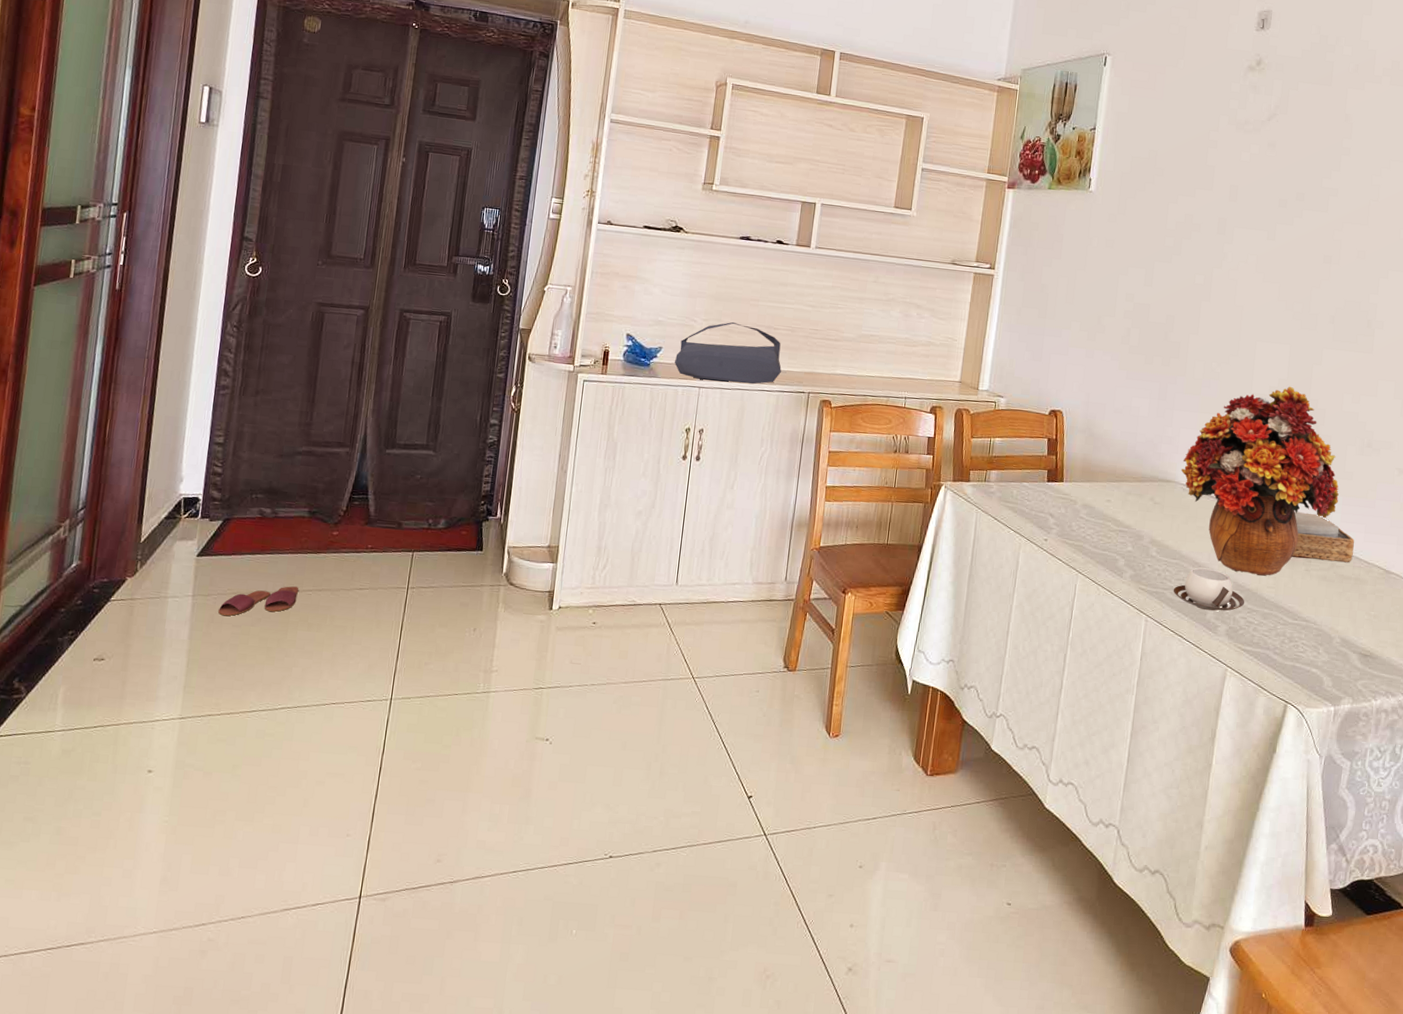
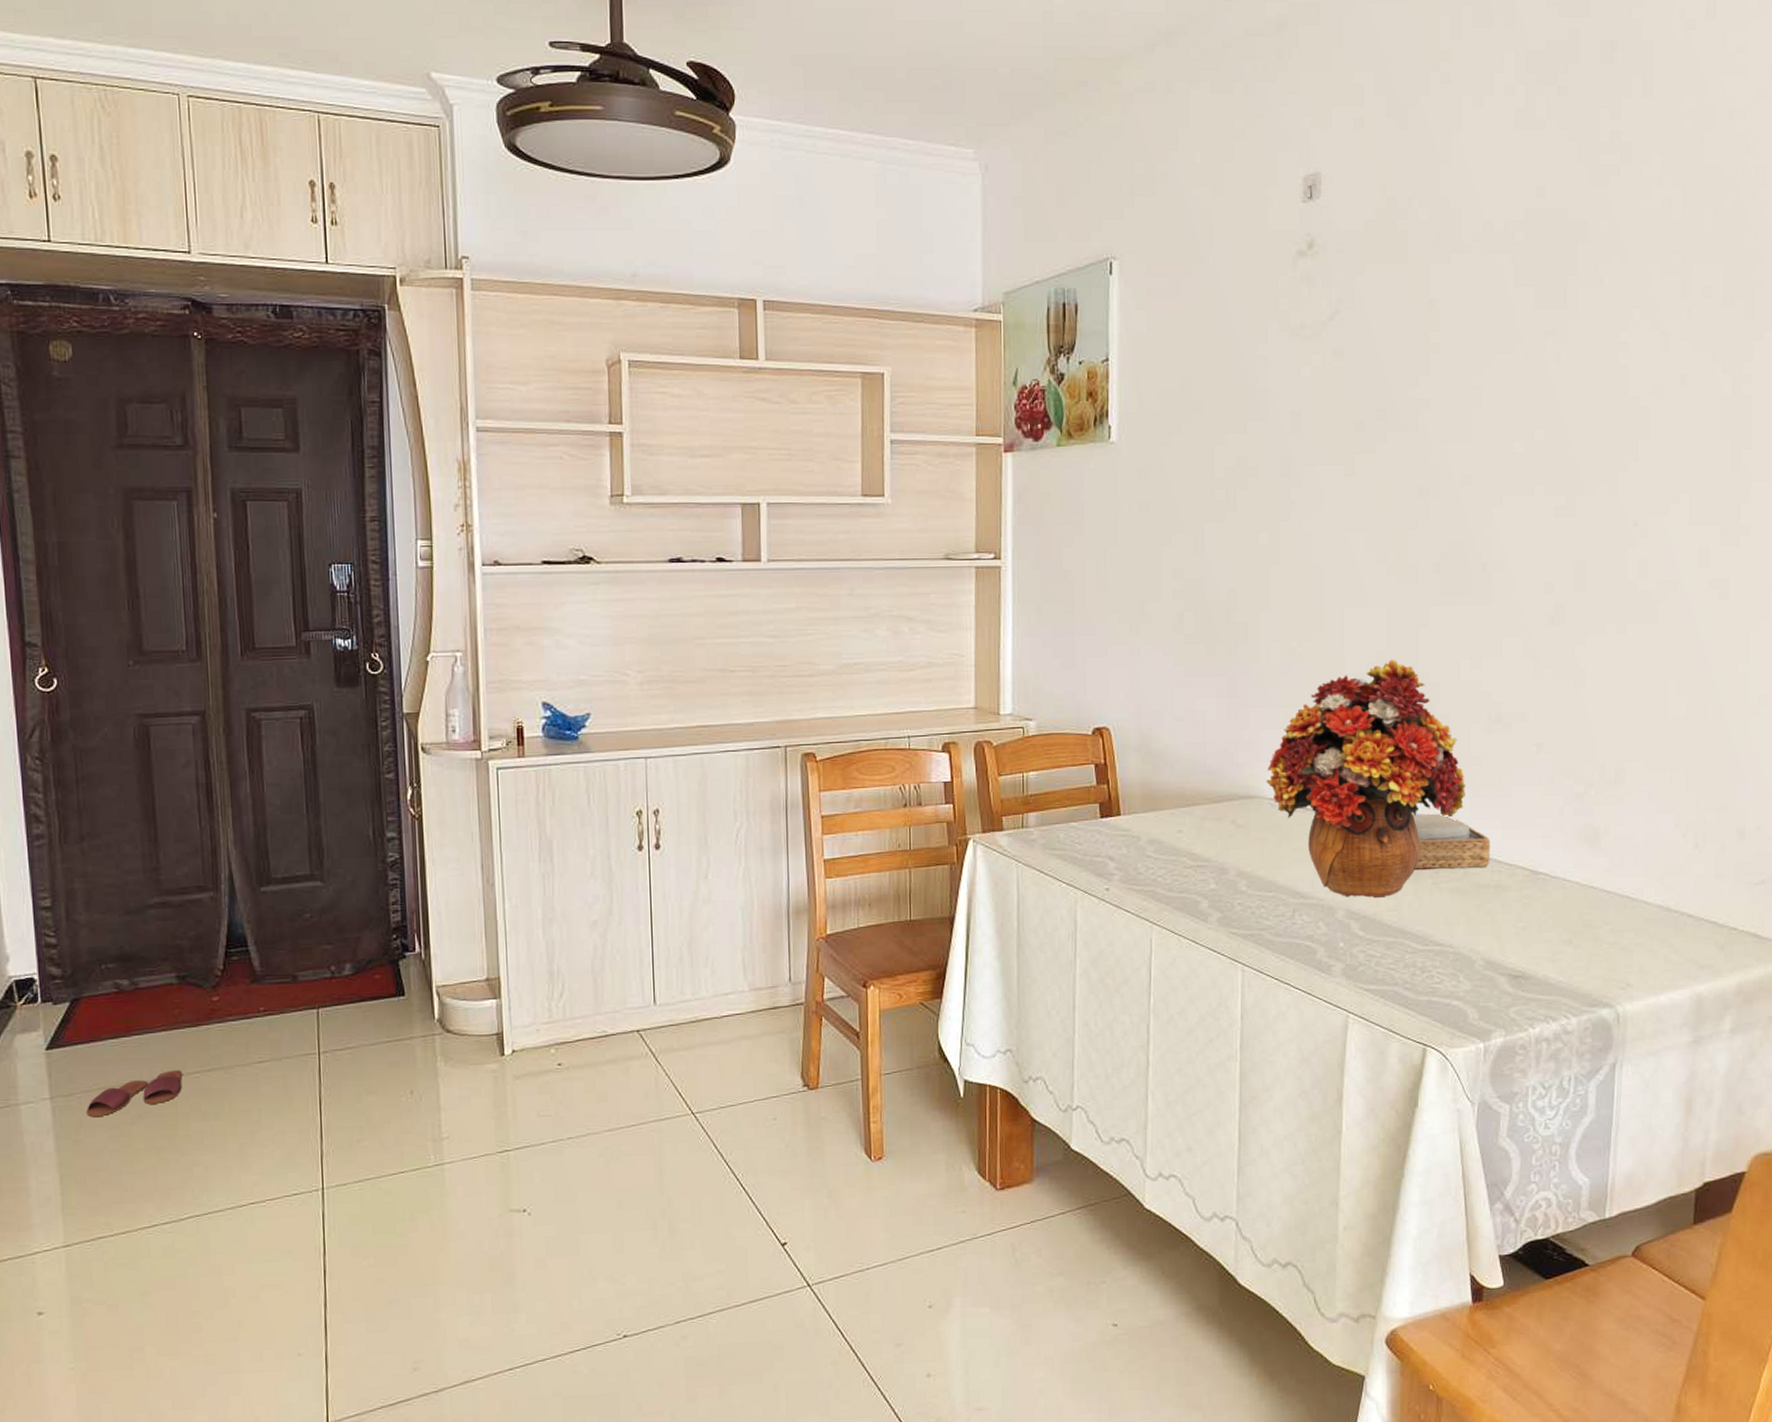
bag: present [674,322,782,385] -> none [608,670,747,747]
cup: present [1173,567,1245,611] -> none [1272,897,1362,949]

